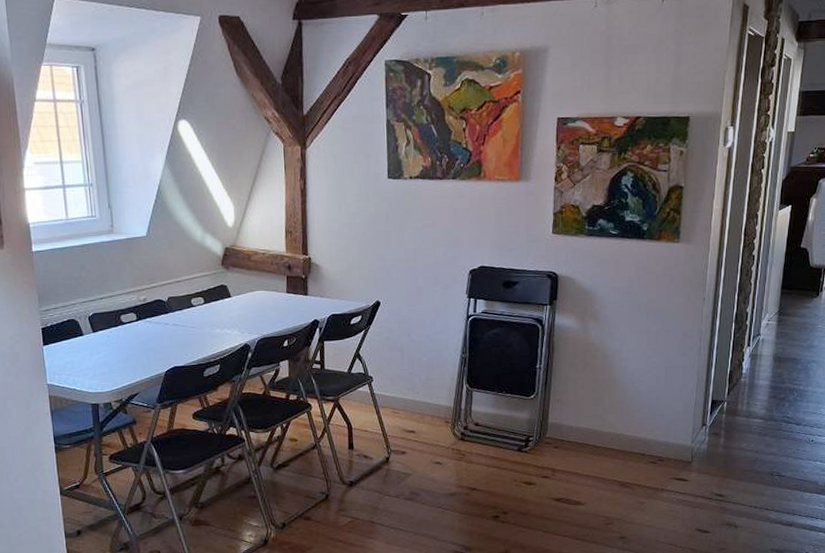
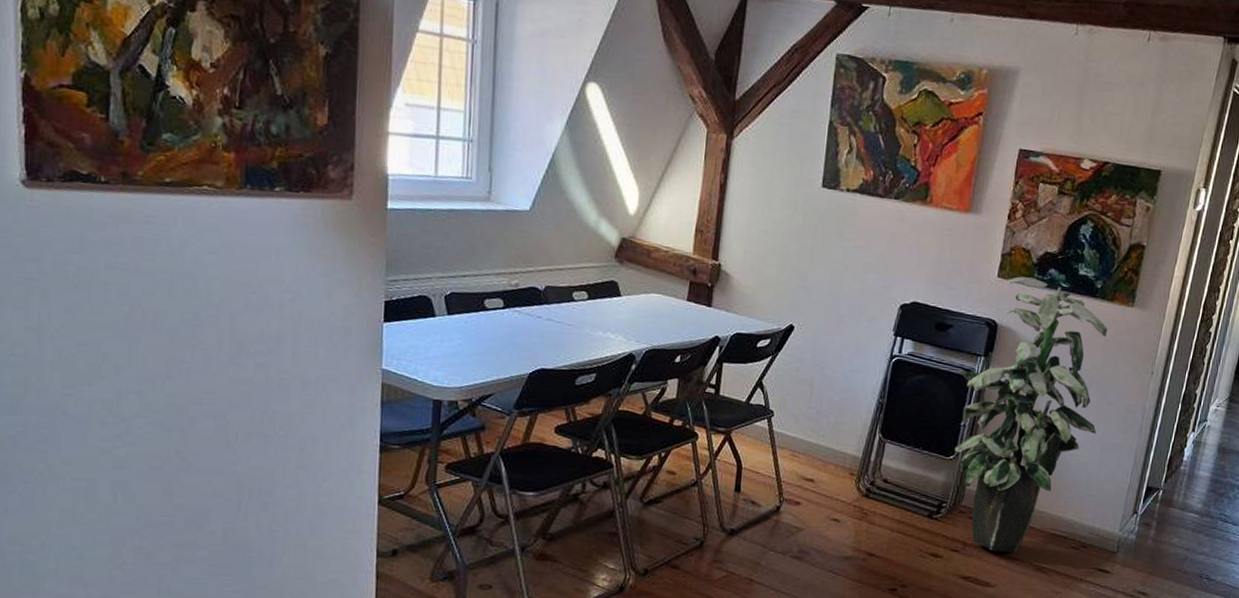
indoor plant: none [528,230,659,474] -> present [954,276,1108,553]

